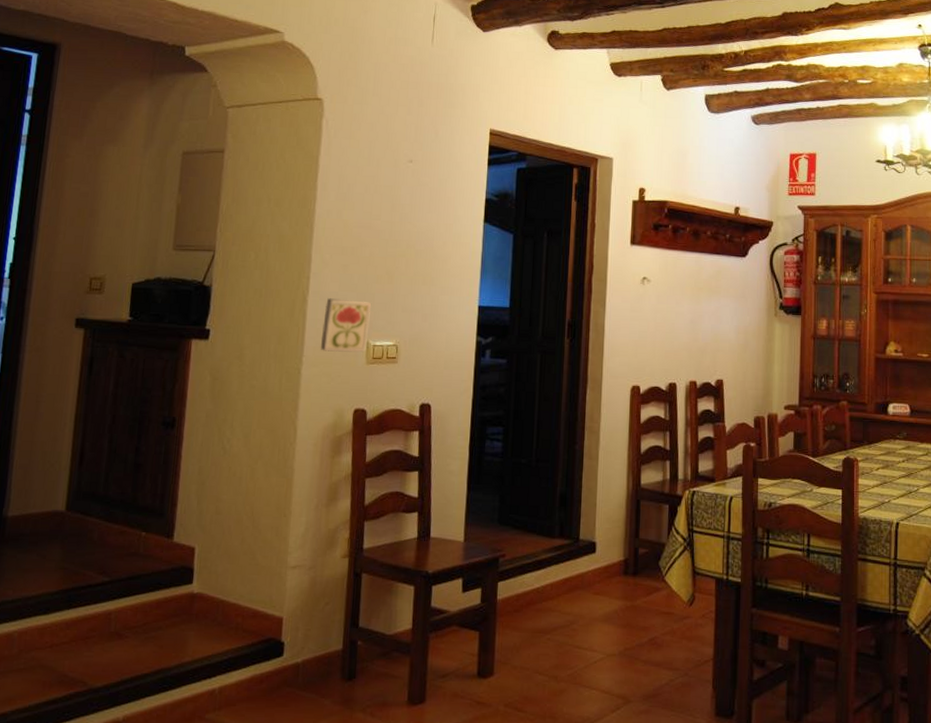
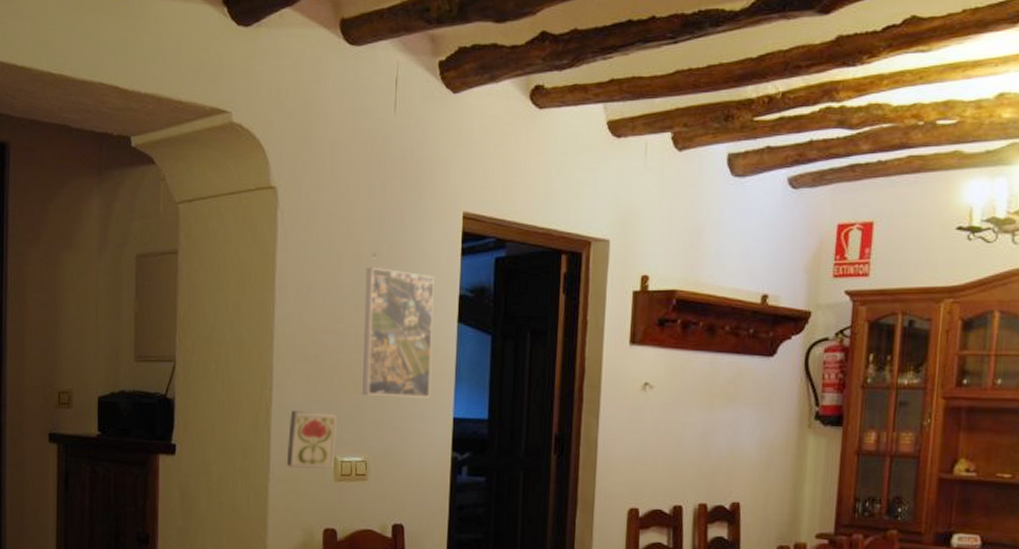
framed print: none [394,172,465,289] -> present [361,267,436,399]

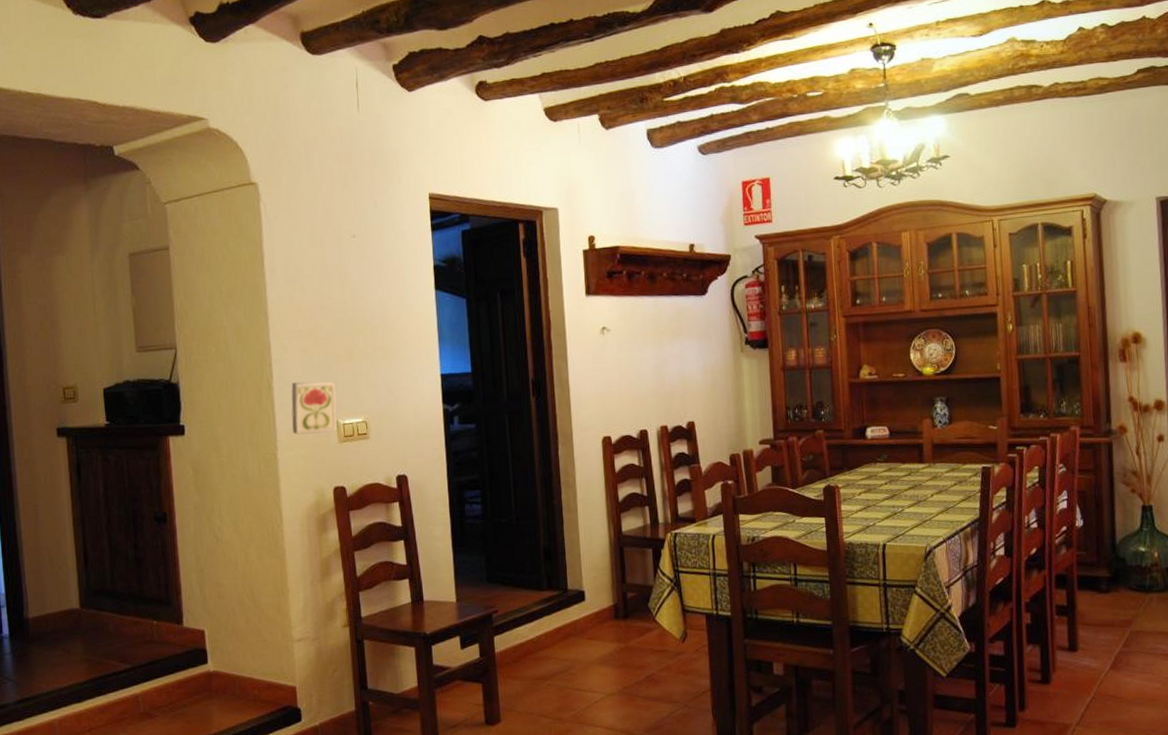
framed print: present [361,267,436,399] -> none [347,247,418,362]

